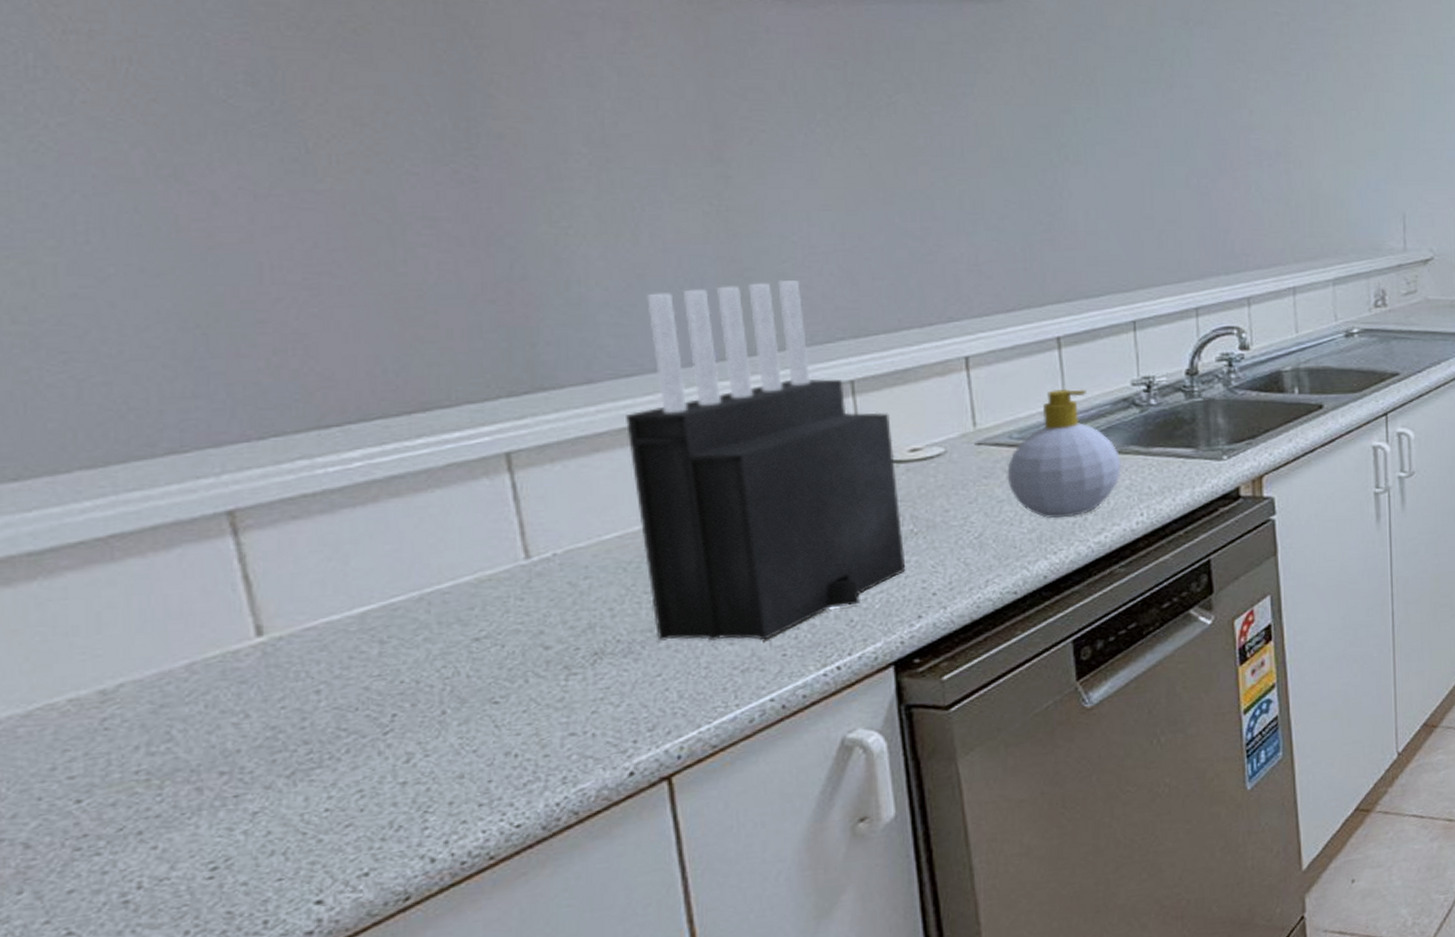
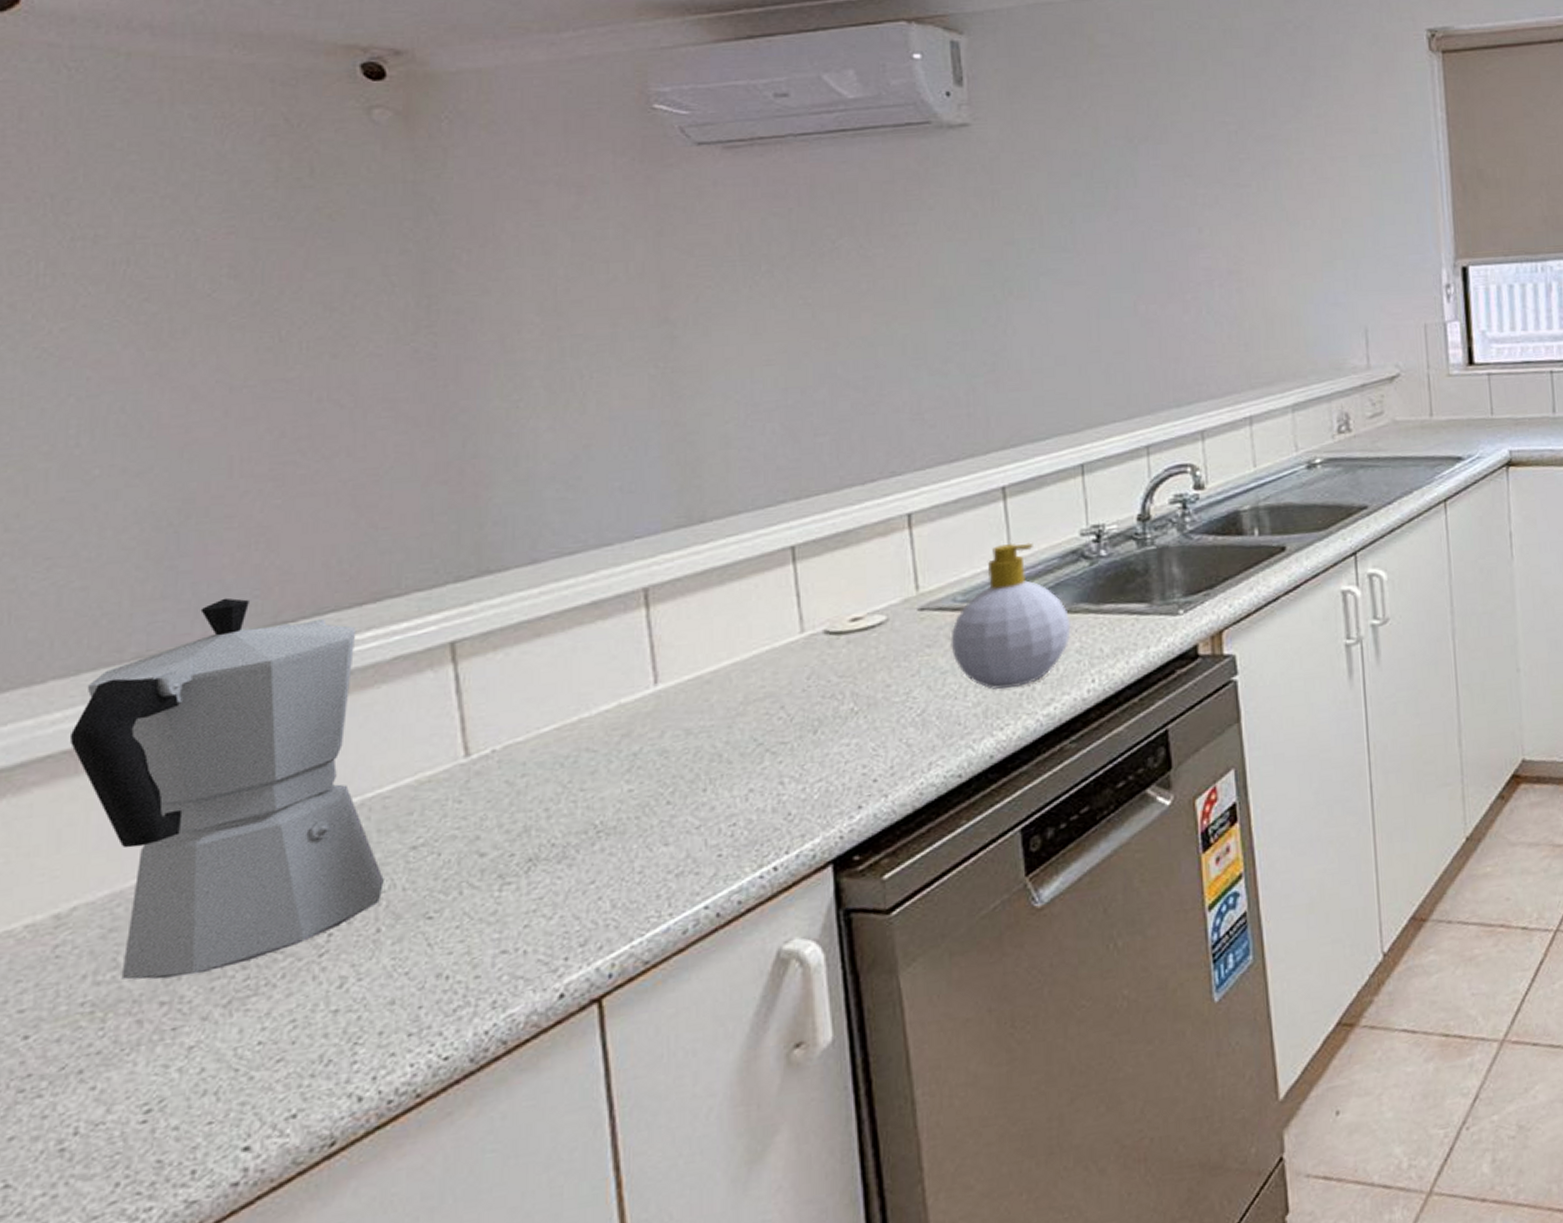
moka pot: none [102,400,447,752] -> present [69,597,384,980]
knife block: present [626,279,906,641] -> none [568,441,846,844]

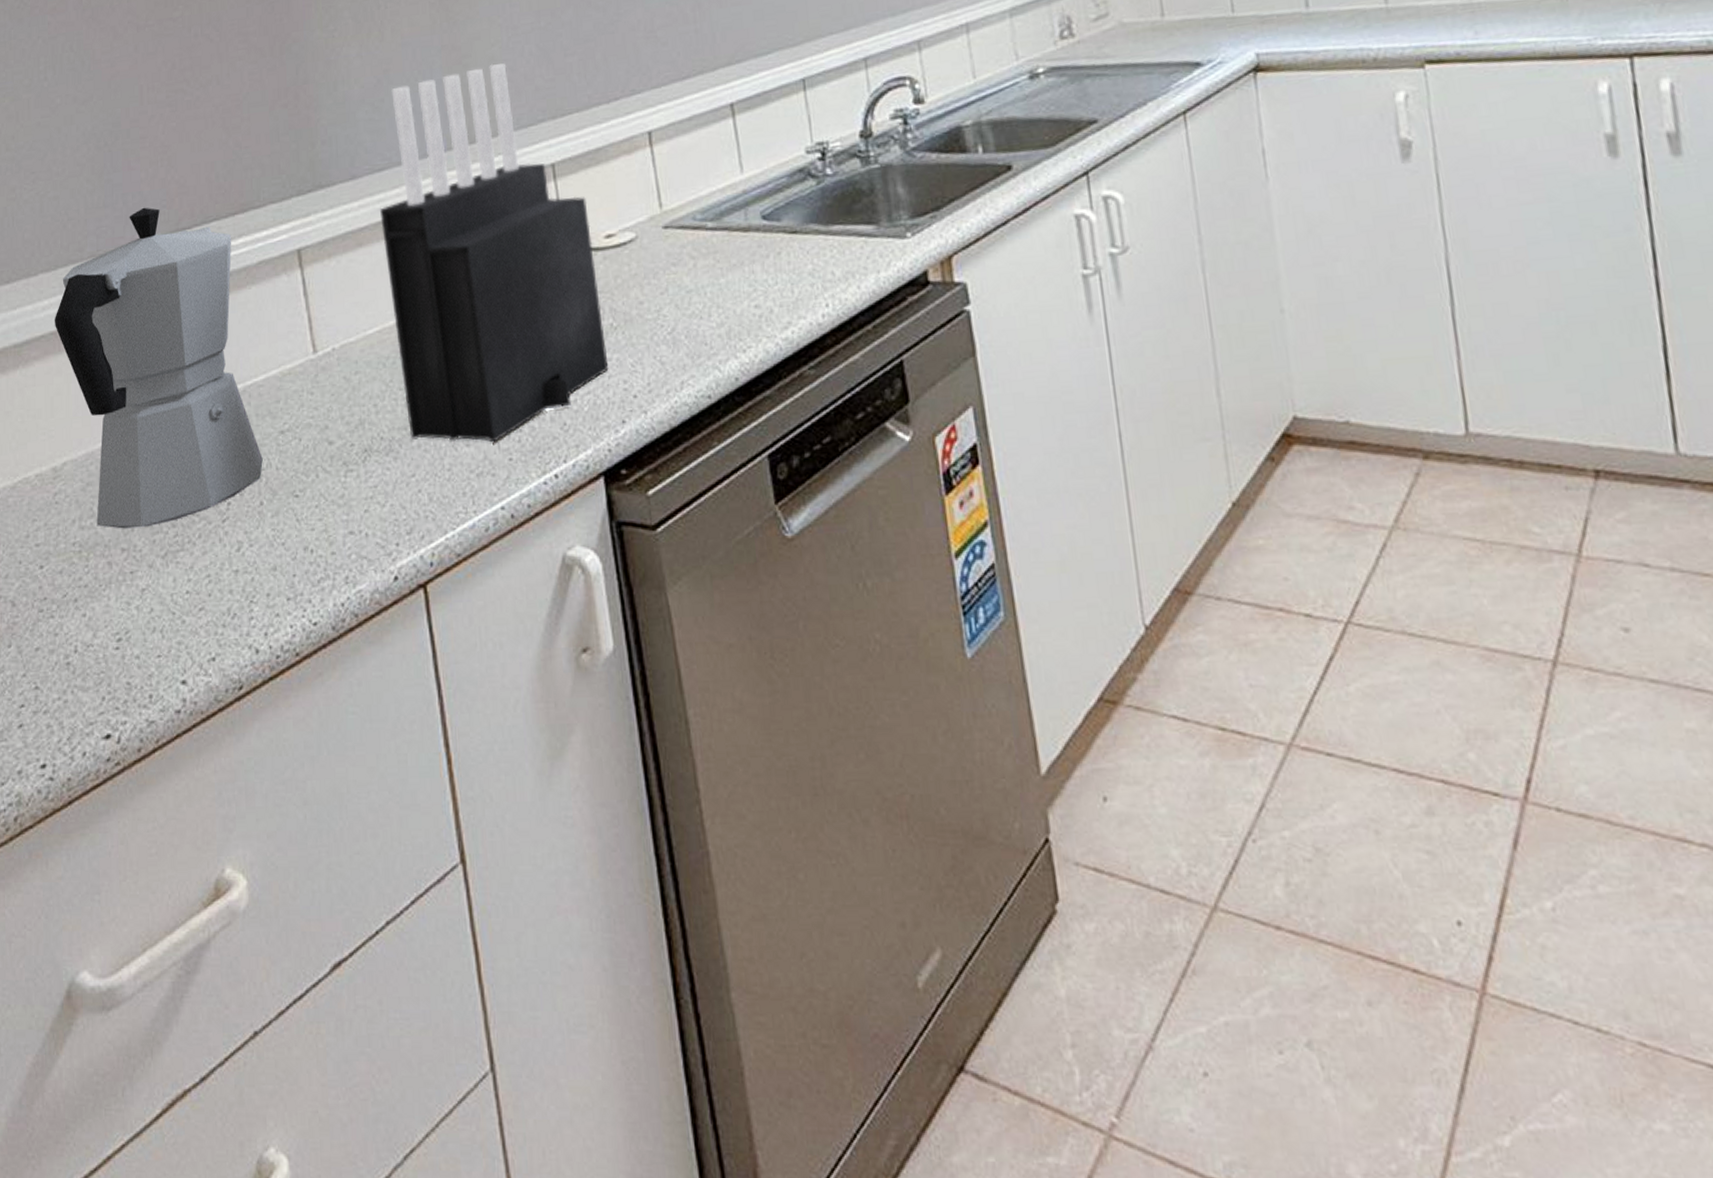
knife block: none [568,441,846,844] -> present [380,63,609,443]
soap bottle: present [950,542,1071,690] -> none [693,160,803,311]

